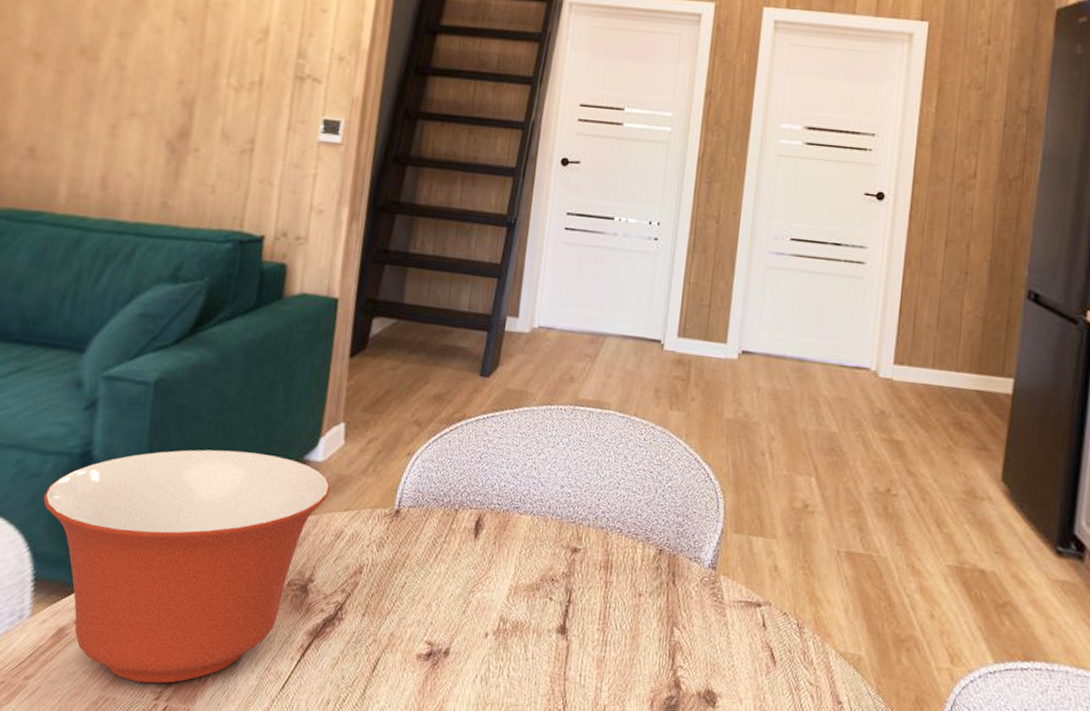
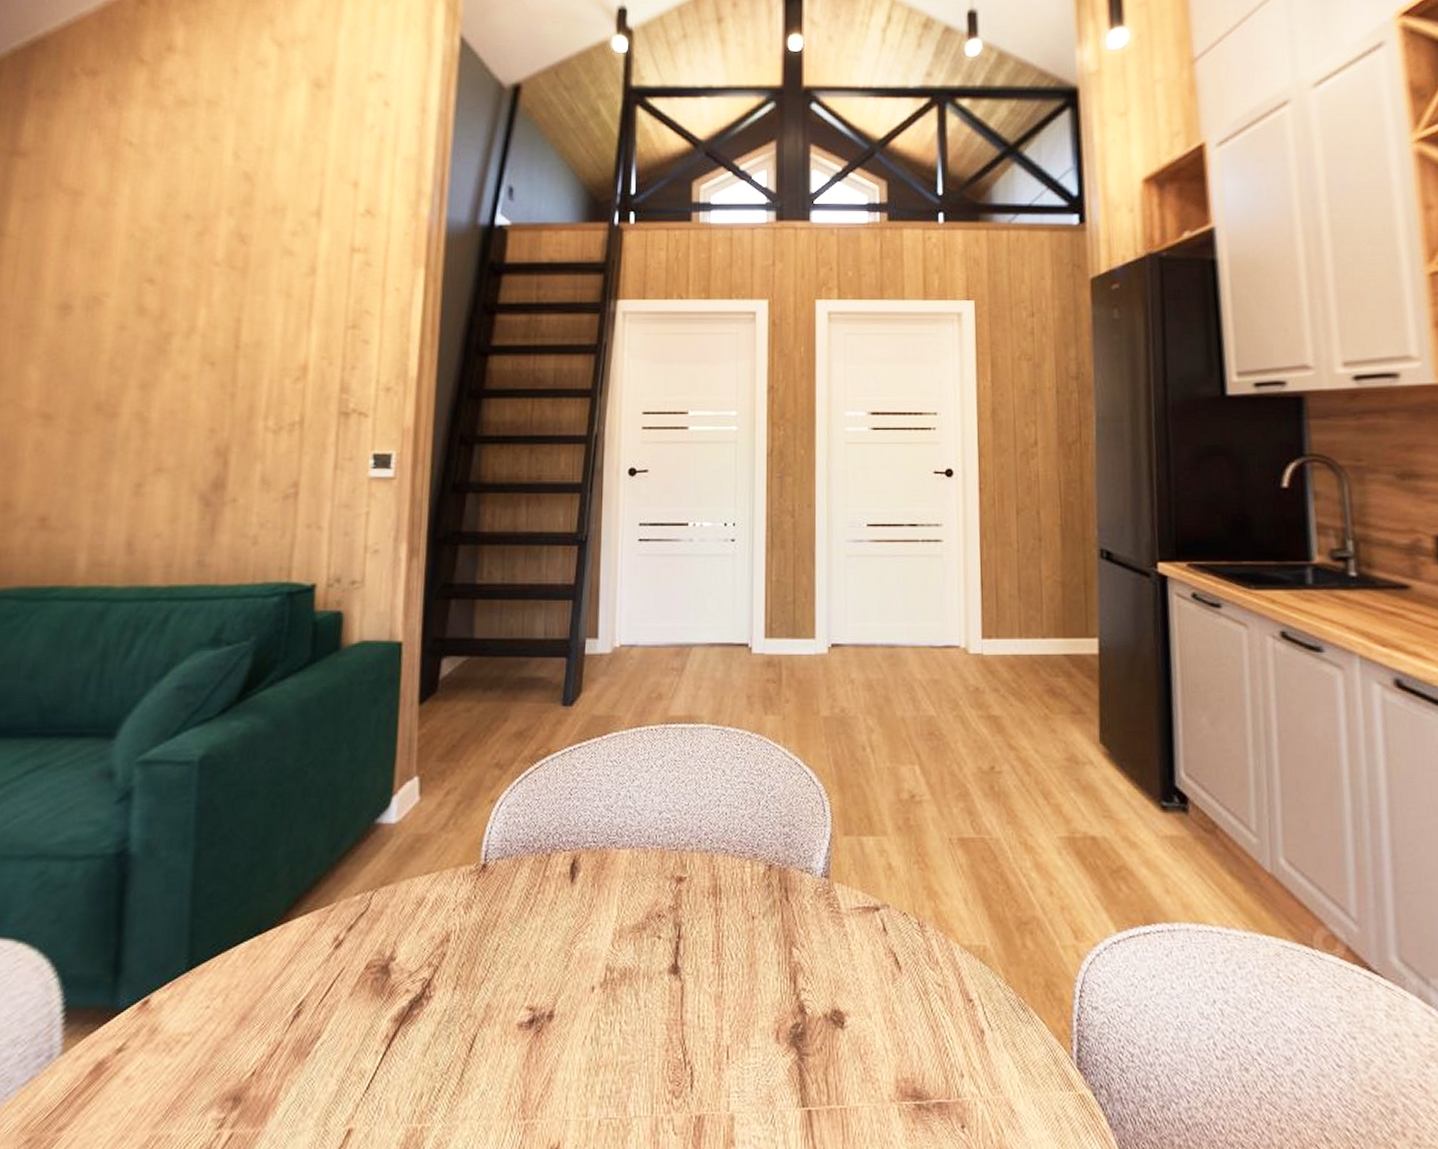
mixing bowl: present [43,449,331,684] -> none [72,824,408,1112]

